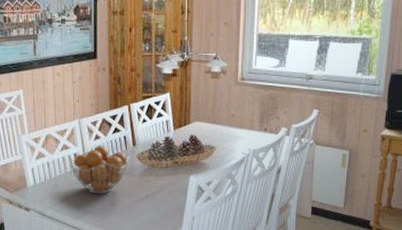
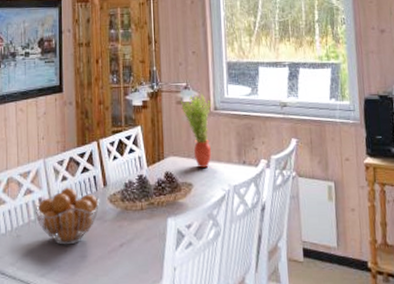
potted plant: none [209,64,239,133] -> present [181,94,212,168]

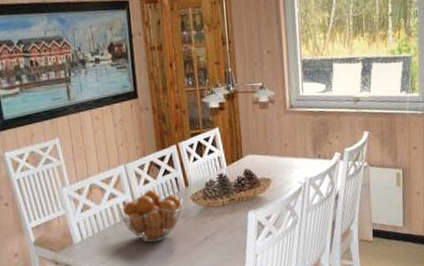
potted plant: present [181,94,212,168] -> none [257,93,288,164]

